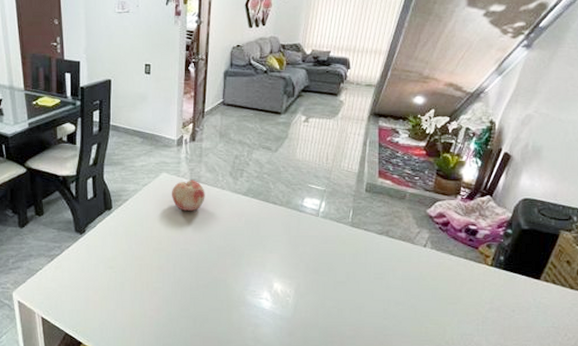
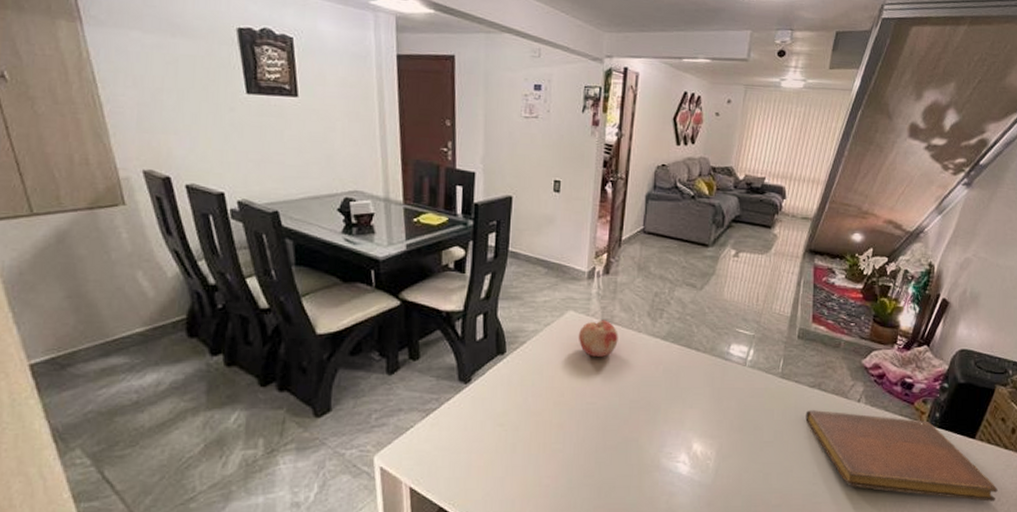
notebook: none [375,254,564,337] -> present [805,410,998,502]

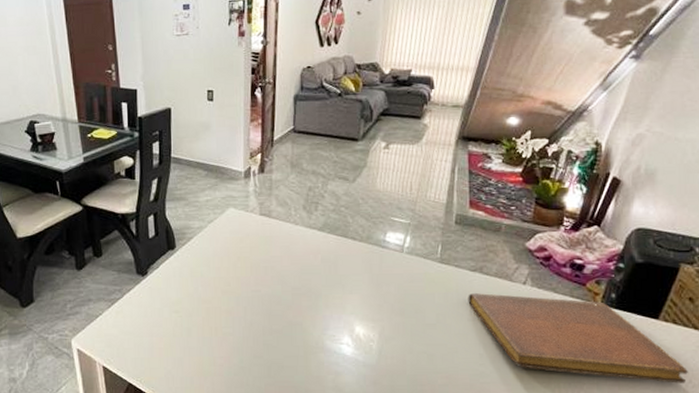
fruit: present [578,320,618,357] -> none [239,215,277,249]

